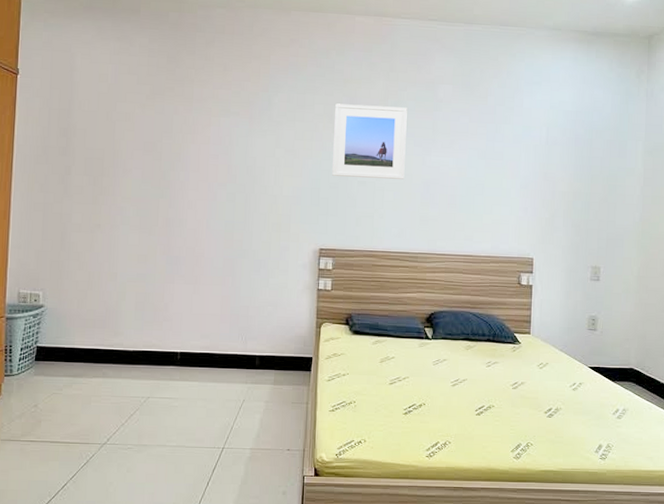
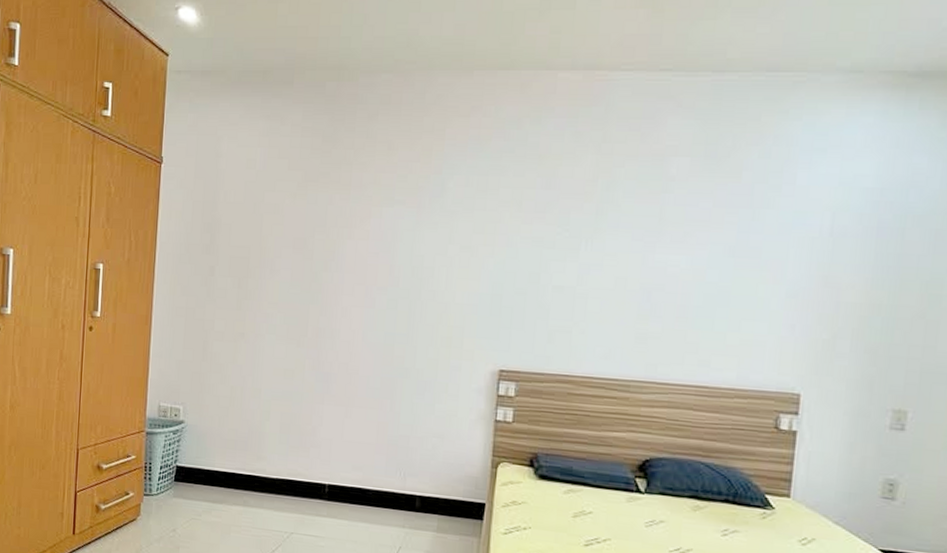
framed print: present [332,103,407,179] -> none [519,186,624,284]

